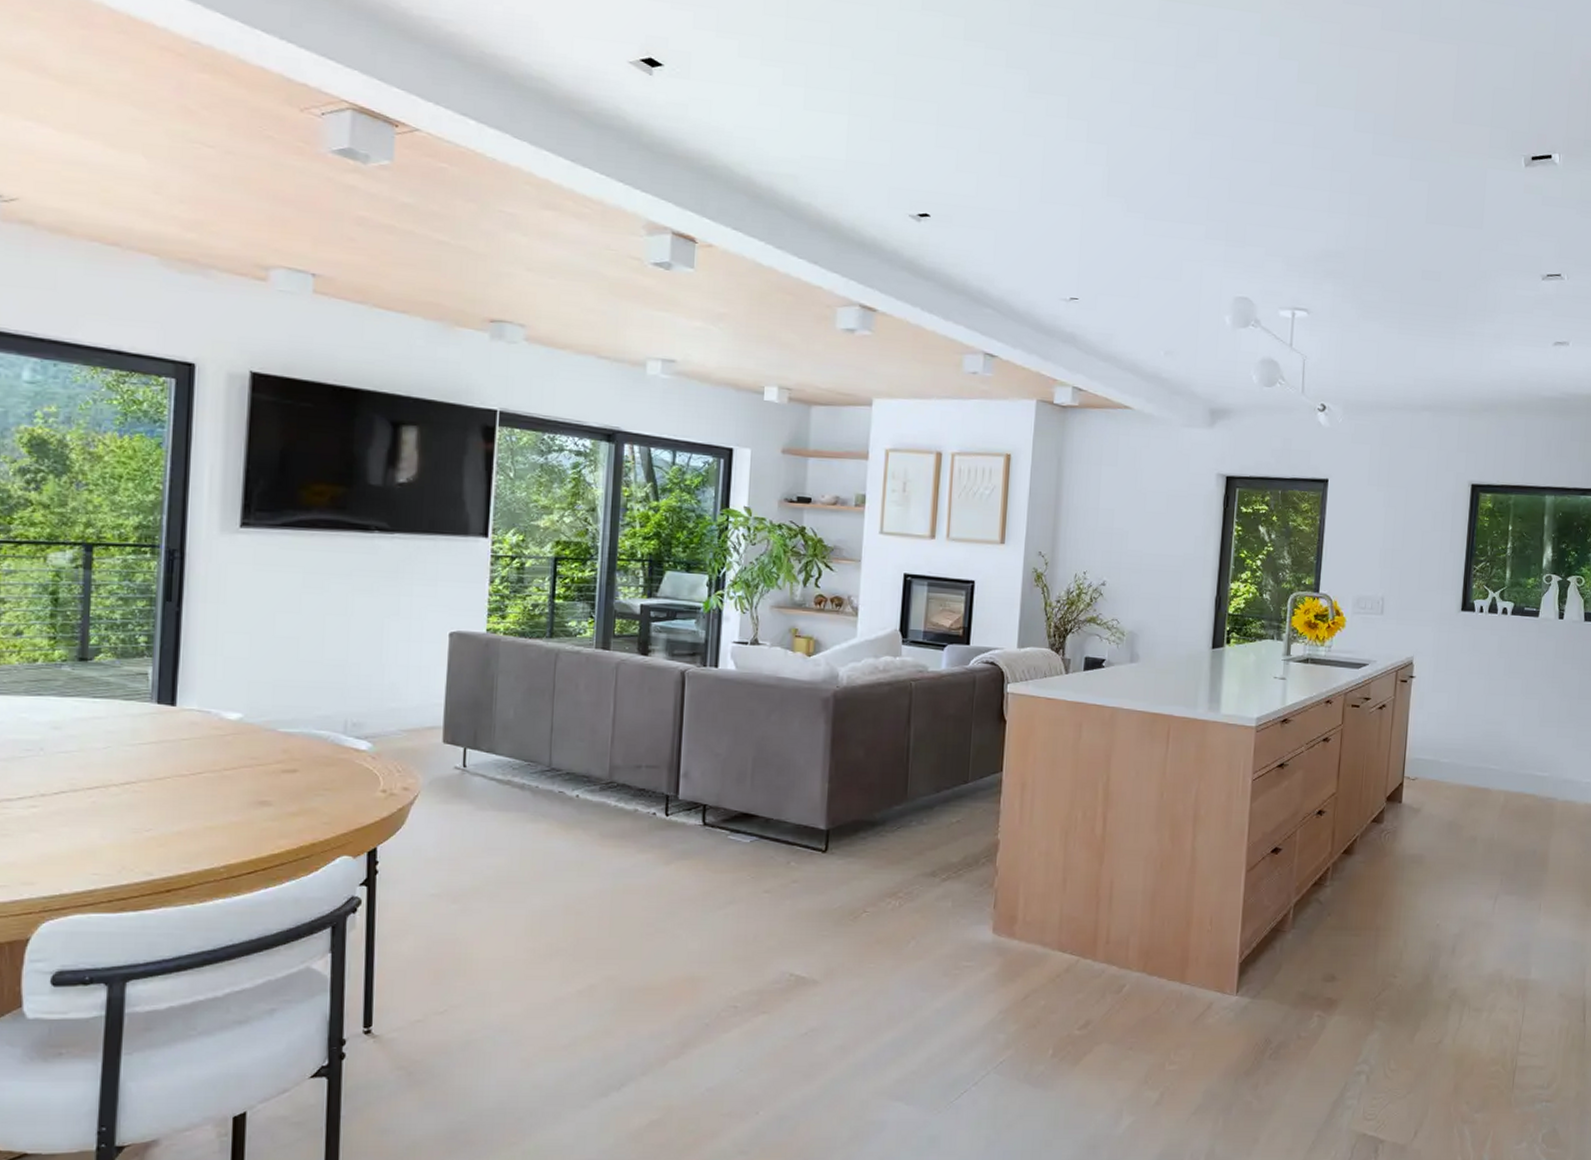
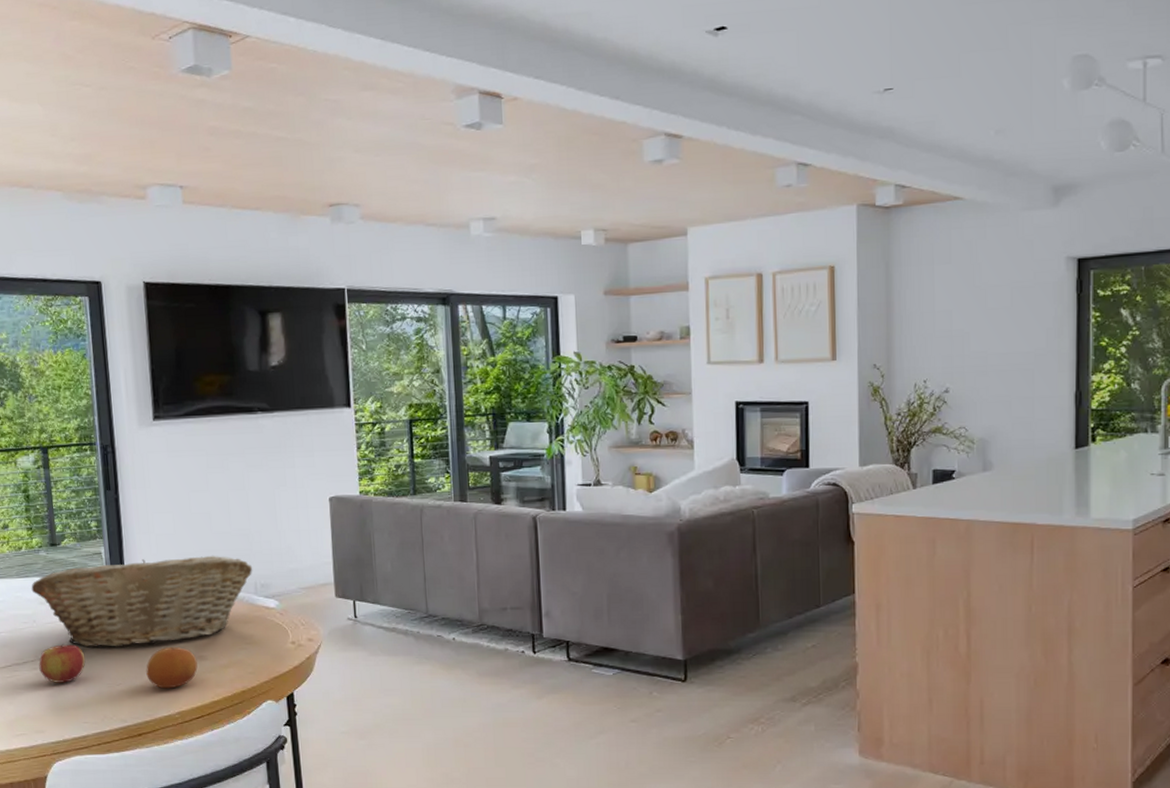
apple: none [39,779,107,825] -> present [39,644,86,683]
fruit basket: none [43,684,345,786] -> present [31,555,253,648]
fruit: none [188,789,258,838] -> present [146,647,198,689]

